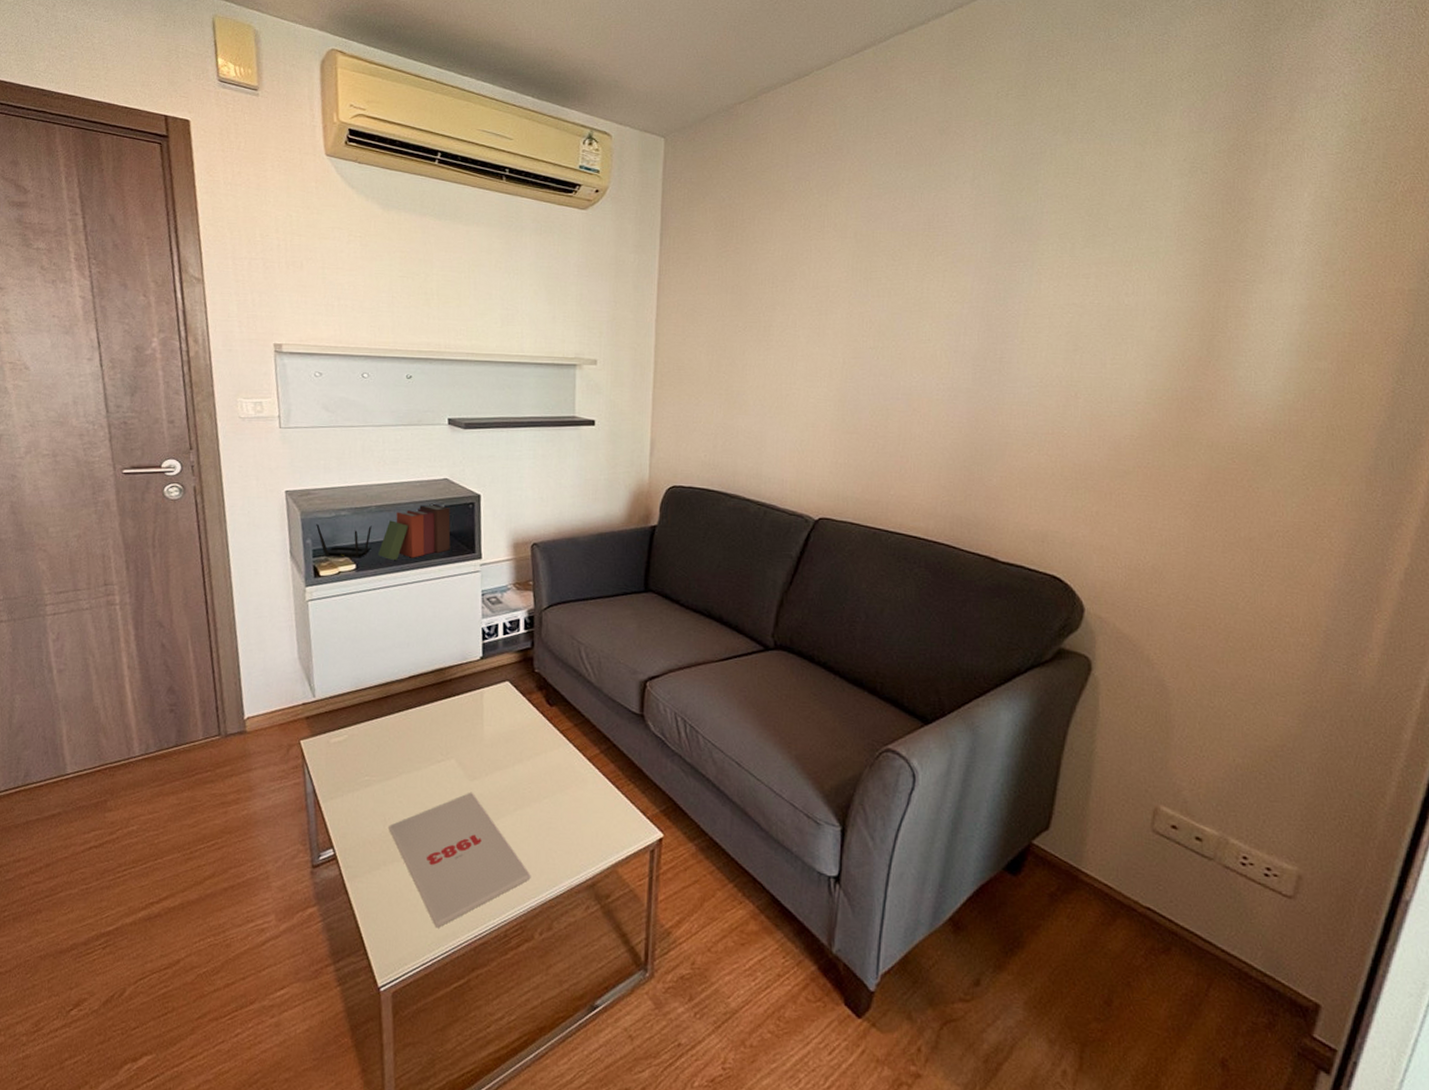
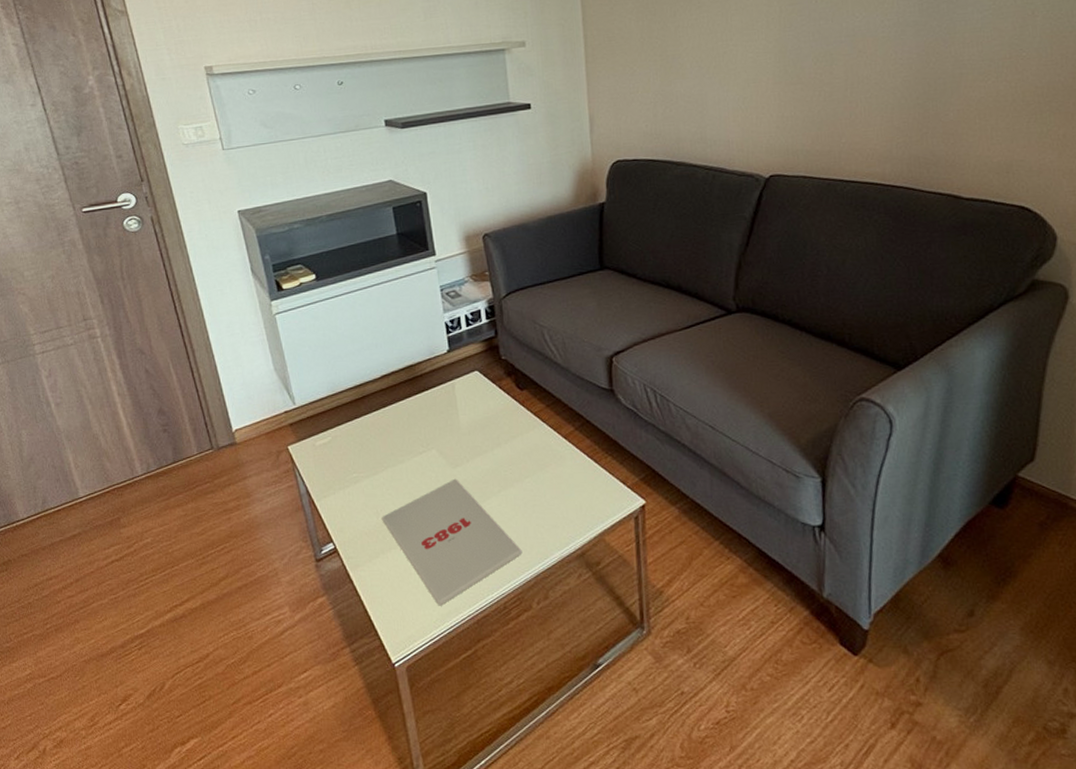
wifi router: present [316,523,373,558] -> none [272,235,329,270]
books: present [378,504,451,560] -> none [335,207,404,266]

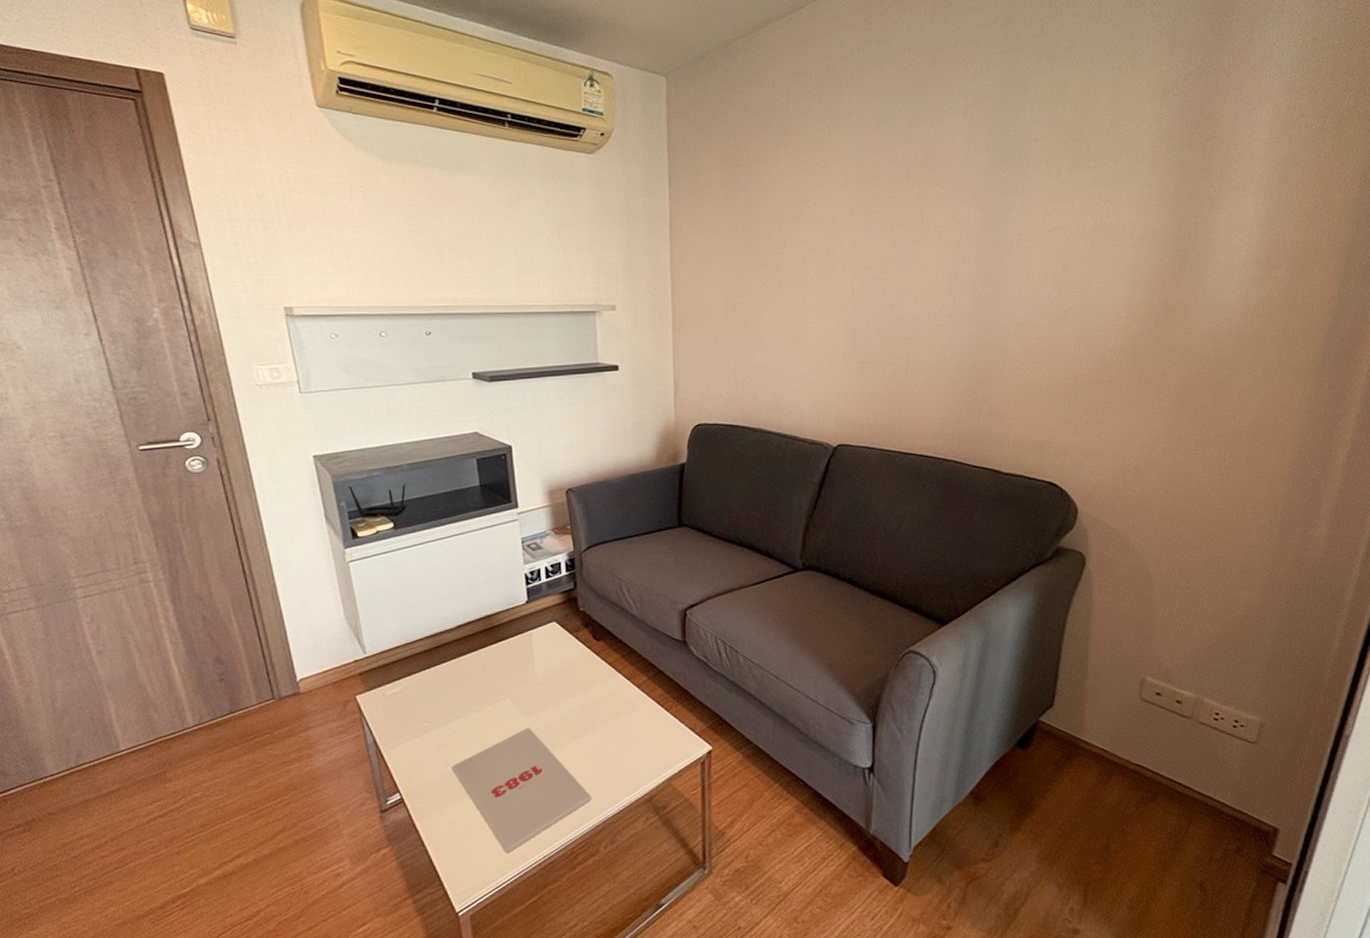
wifi router: none [272,235,329,270] -> present [349,484,409,518]

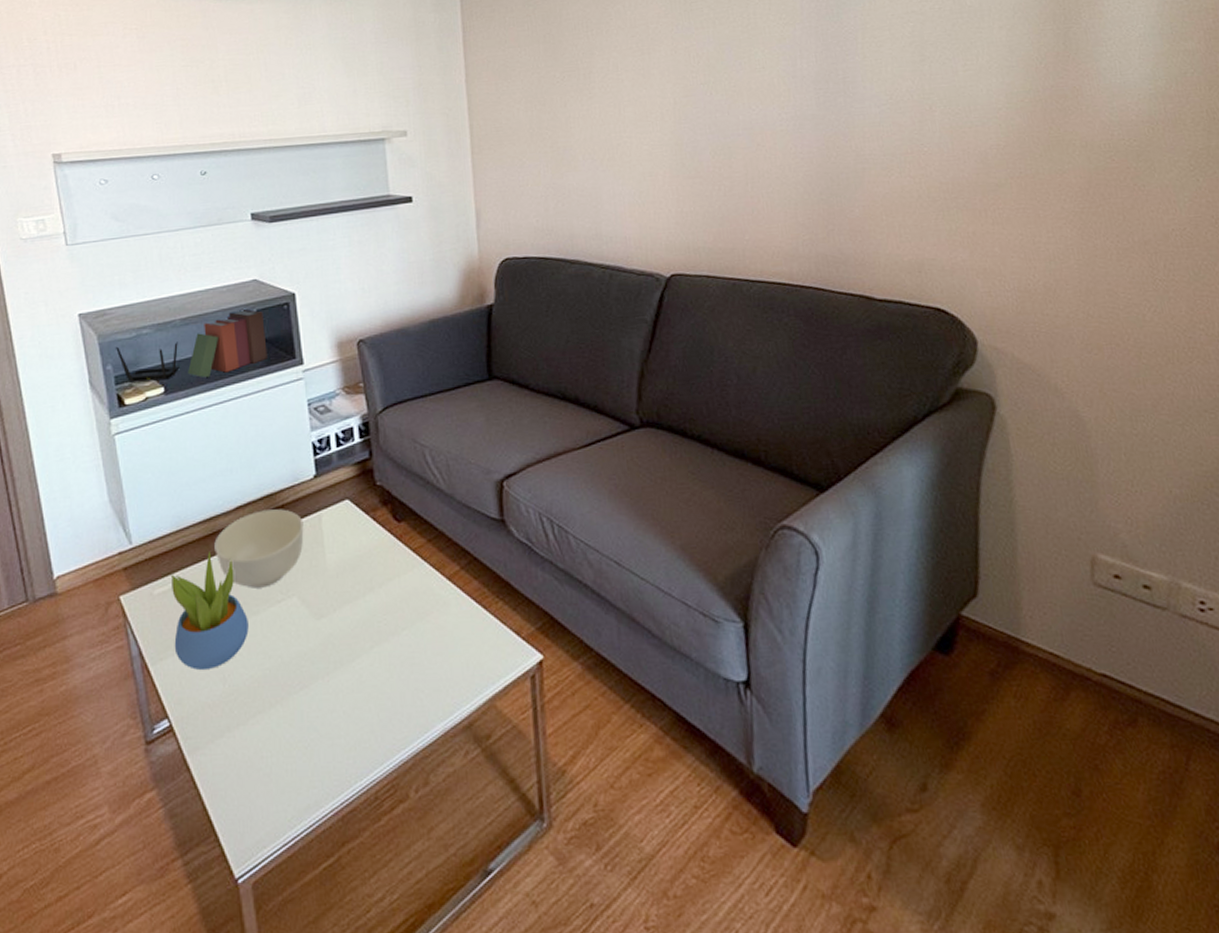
succulent plant: none [400,662,468,755] -> present [170,552,249,670]
books: none [415,458,486,516] -> present [188,309,267,377]
bowl: none [439,628,517,692] -> present [214,509,304,588]
magazine: present [452,727,592,854] -> none [229,632,398,799]

